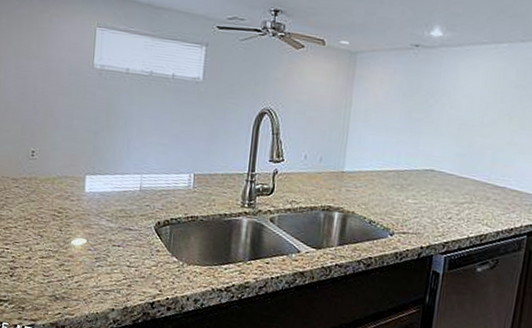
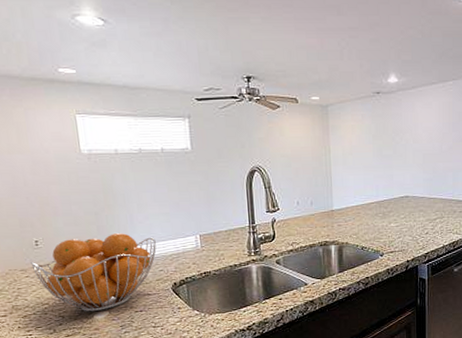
fruit basket: none [23,154,148,238] -> present [31,233,157,312]

